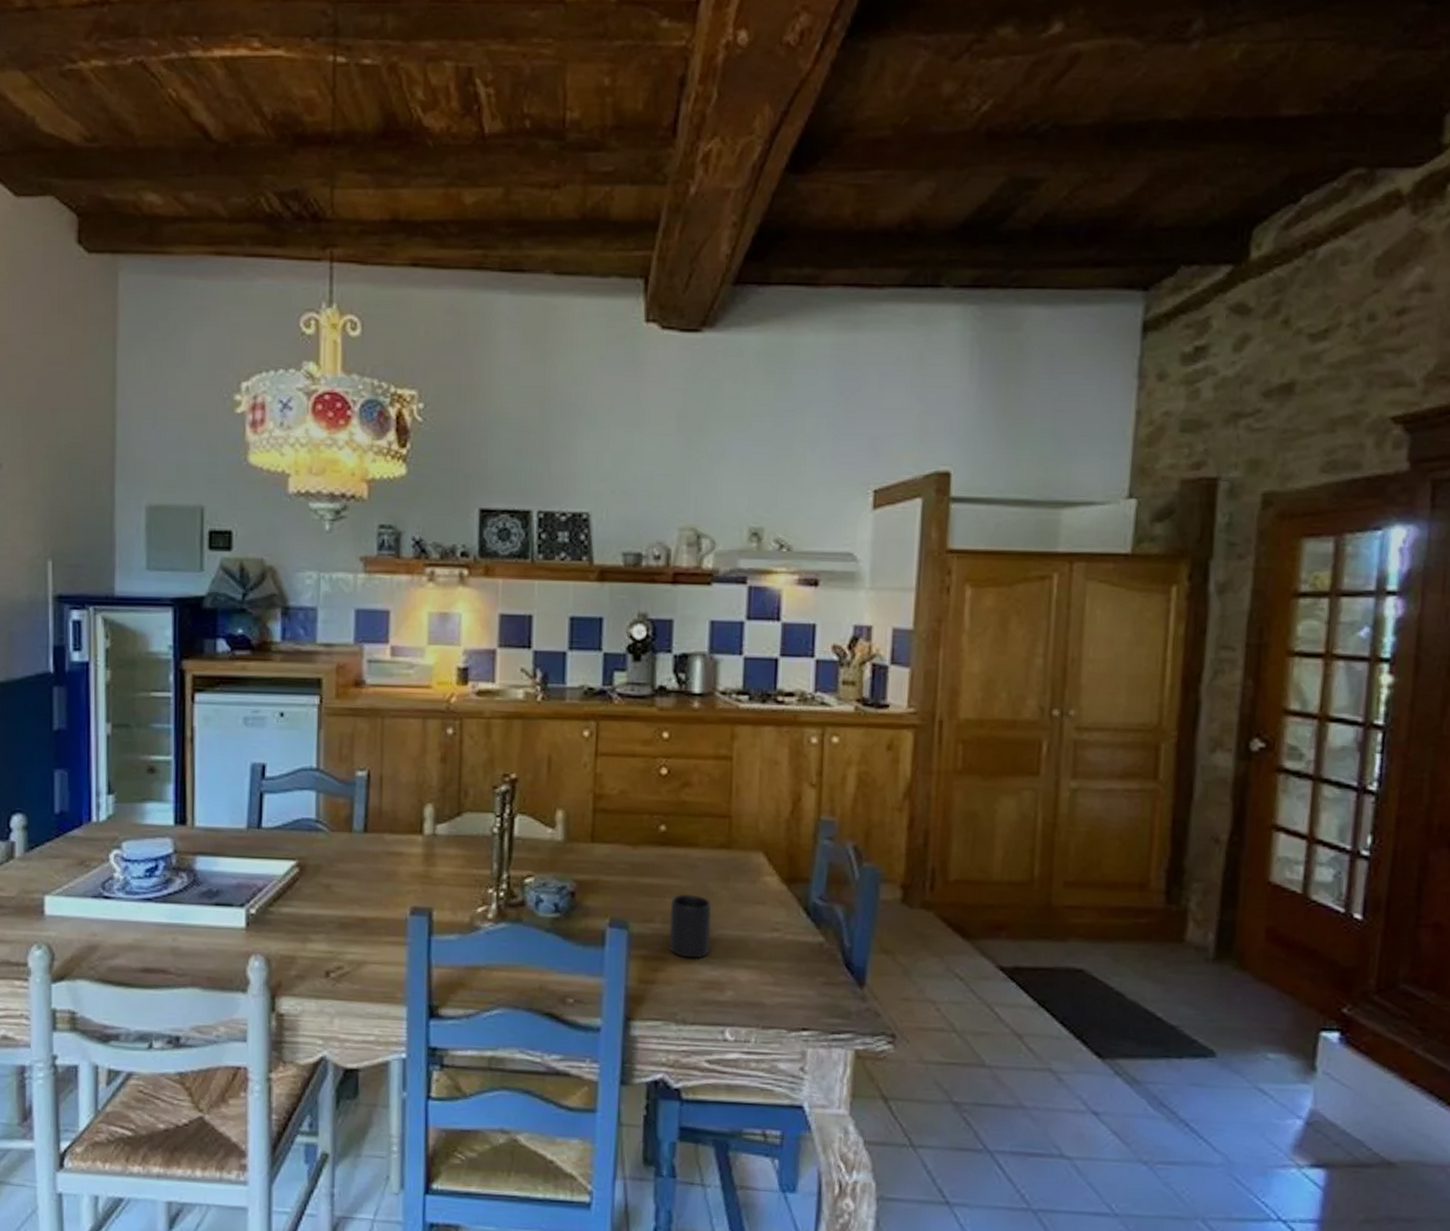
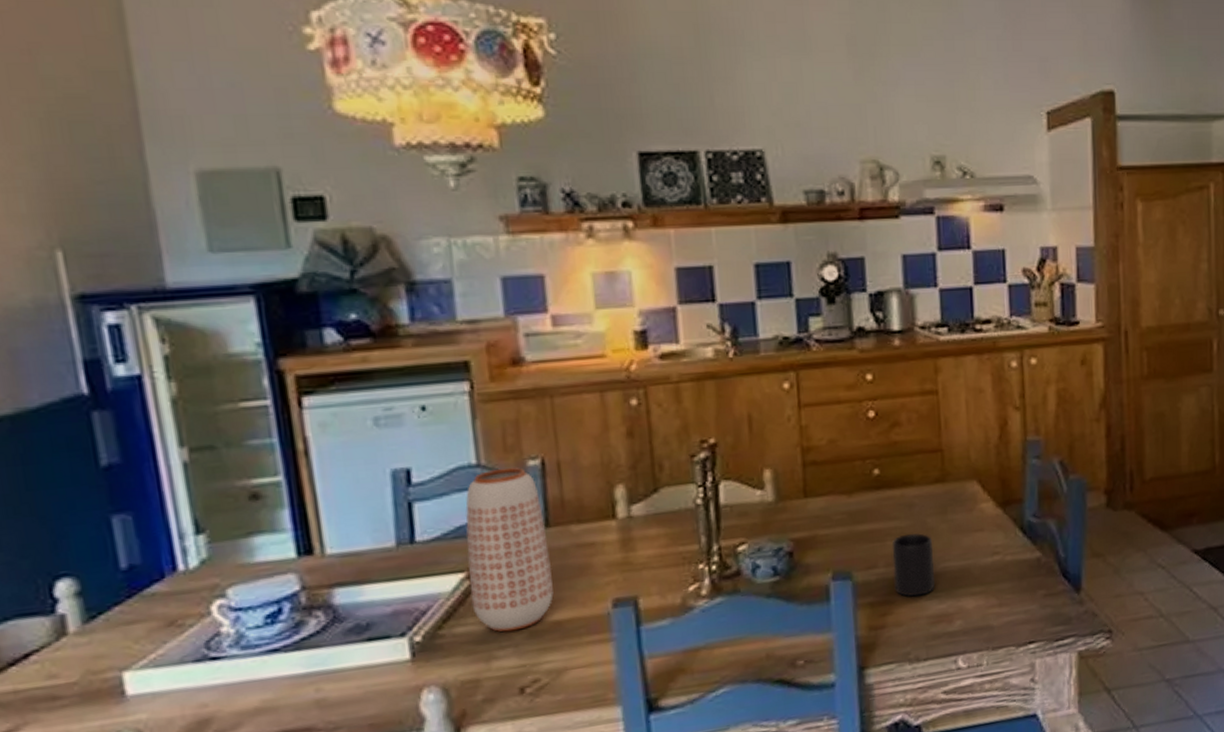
vase: none [297,775,365,920] -> present [465,467,554,633]

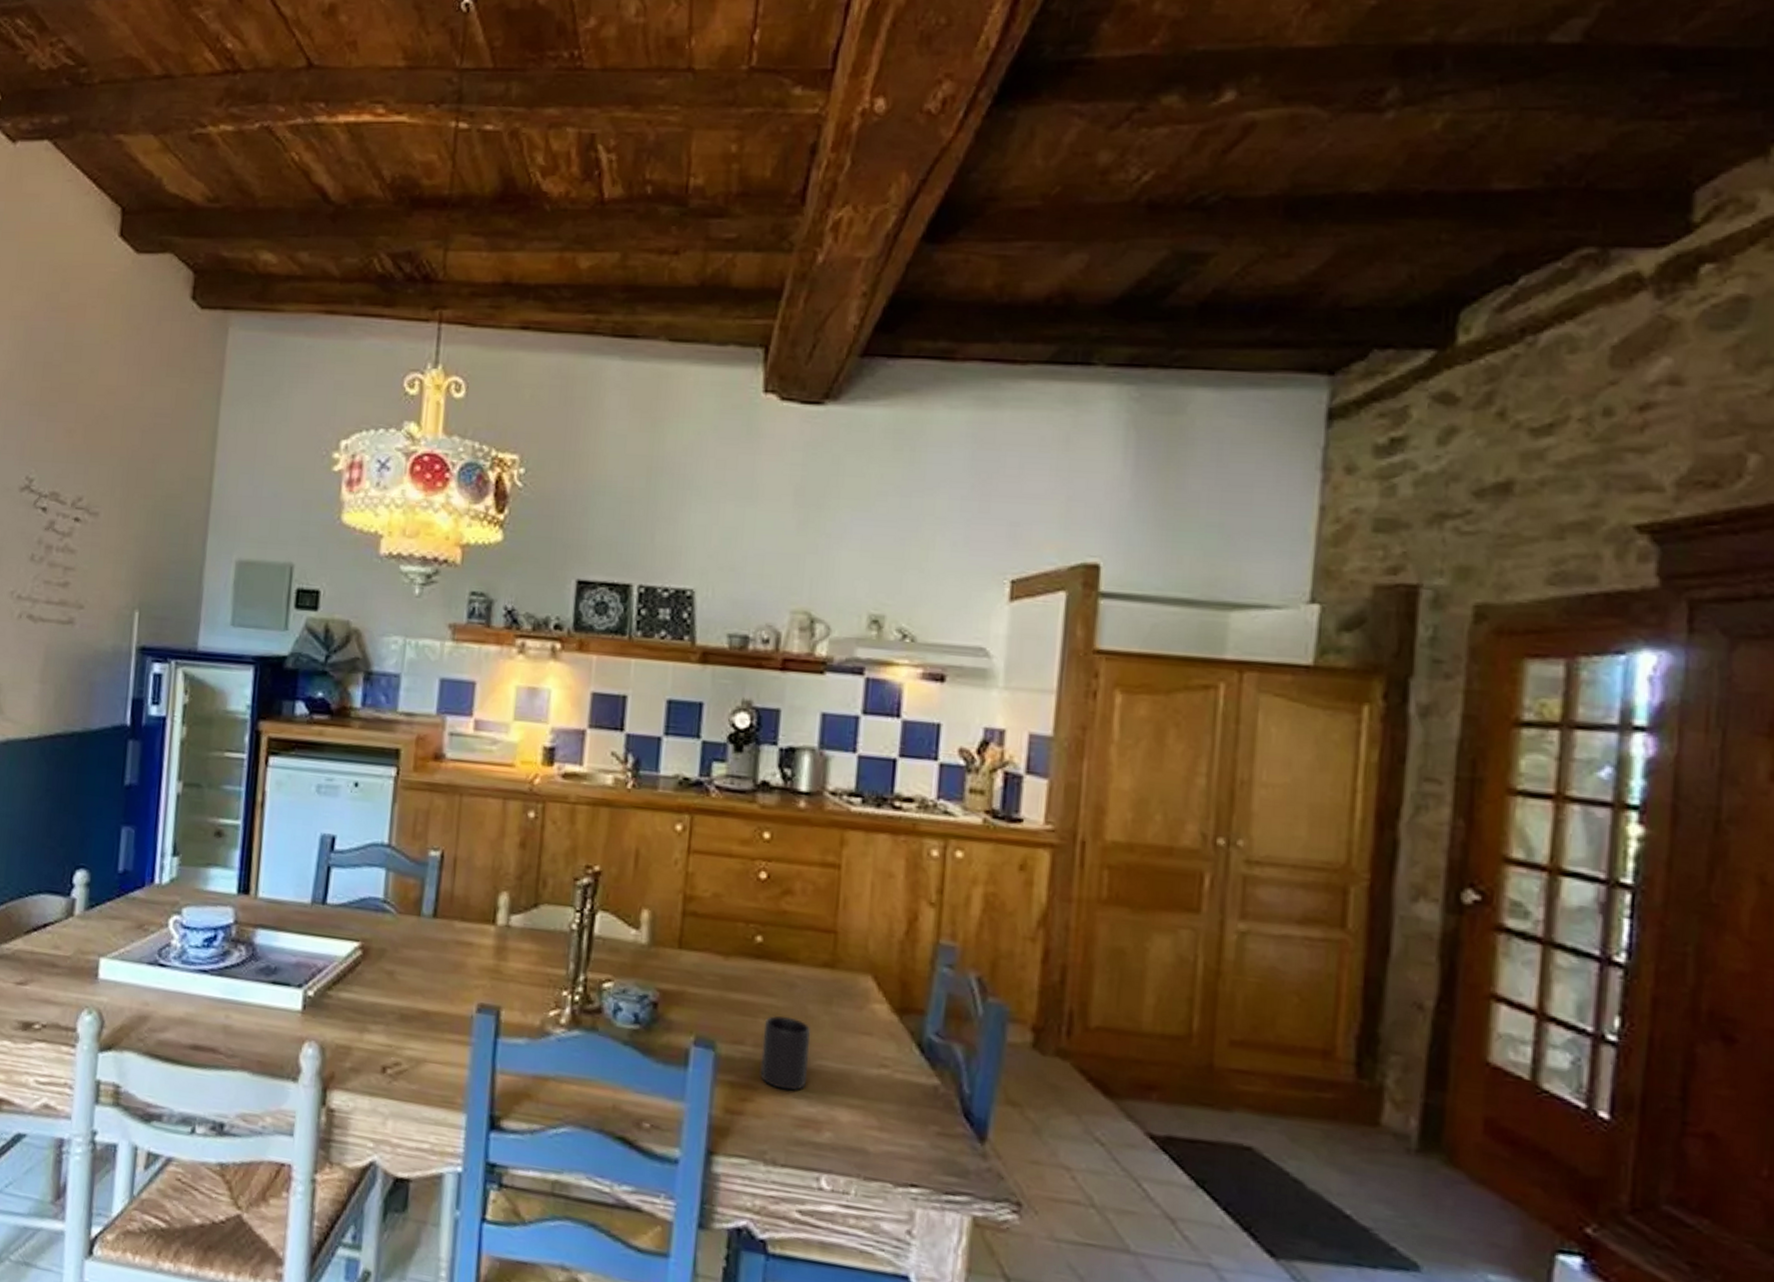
vase: present [465,467,554,633] -> none [359,852,434,1010]

